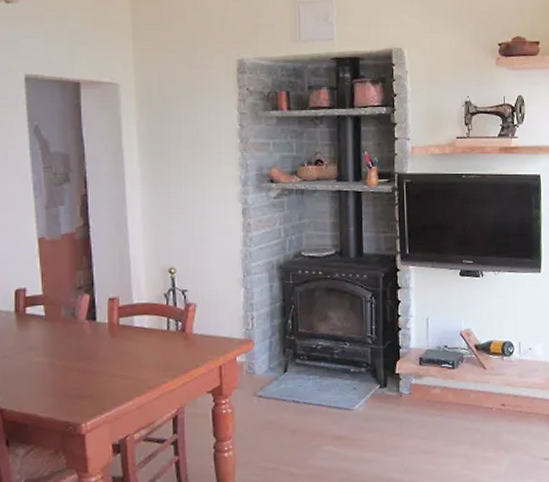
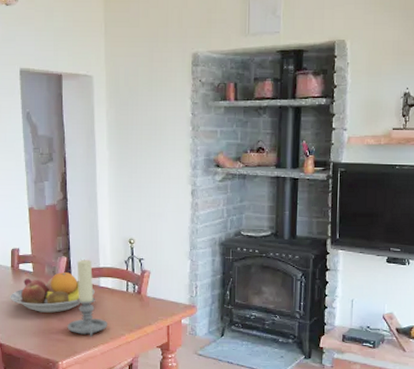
fruit bowl: none [13,313,127,365] -> present [10,272,95,313]
candle holder: none [91,295,144,389] -> present [67,259,107,337]

